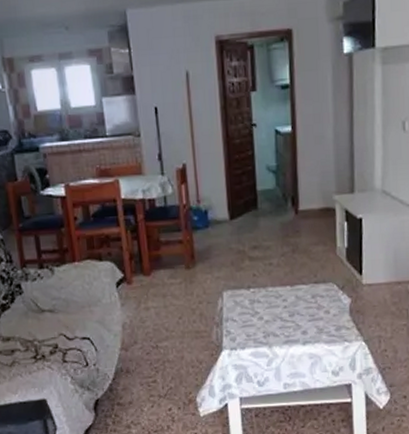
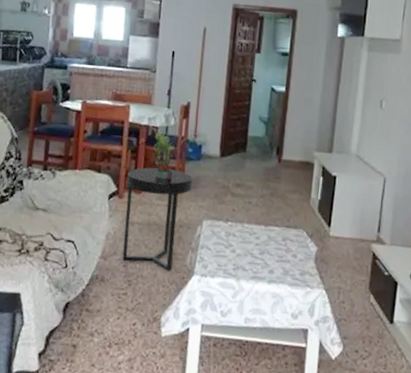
side table: none [132,242,205,351] -> present [122,167,193,271]
potted plant: none [147,199,184,255] -> present [150,127,180,179]

